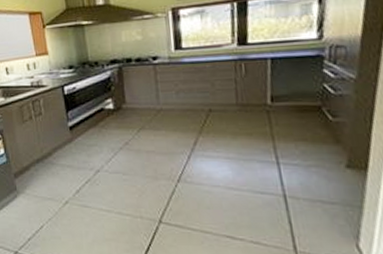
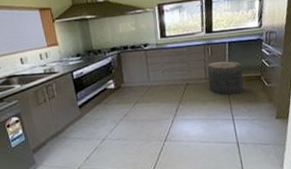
stool: none [240,83,295,130] -> present [207,61,244,95]

